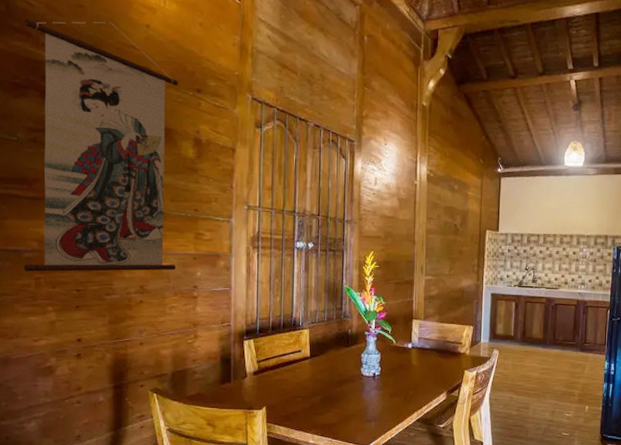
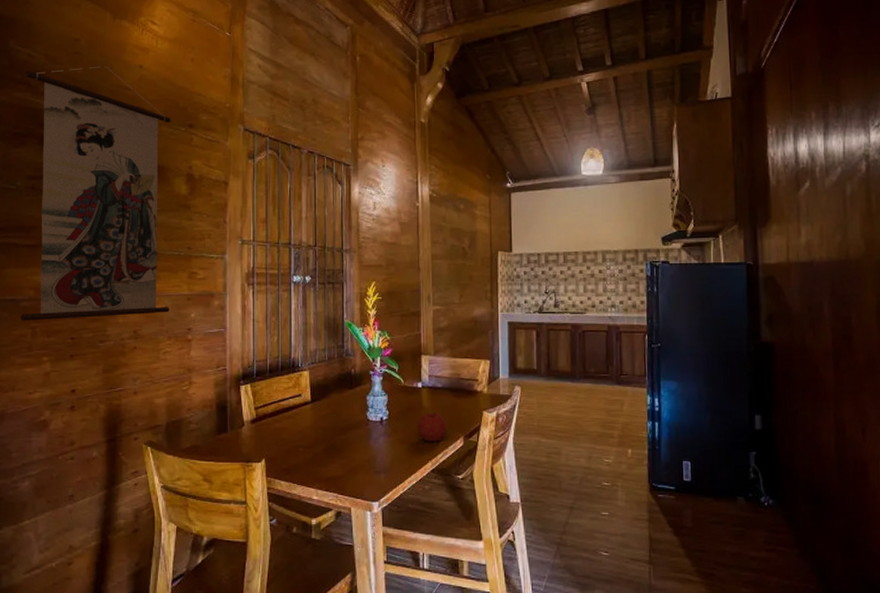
fruit: none [406,368,432,395] -> present [417,410,447,442]

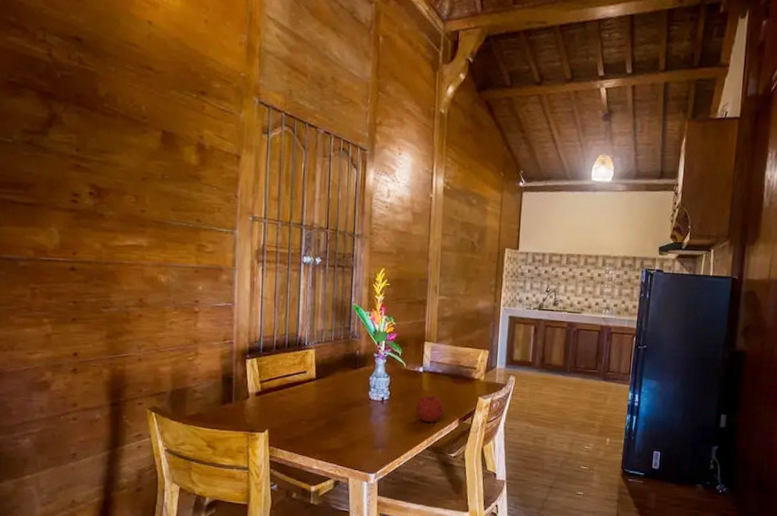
wall scroll: present [20,65,171,321] -> none [18,12,182,284]

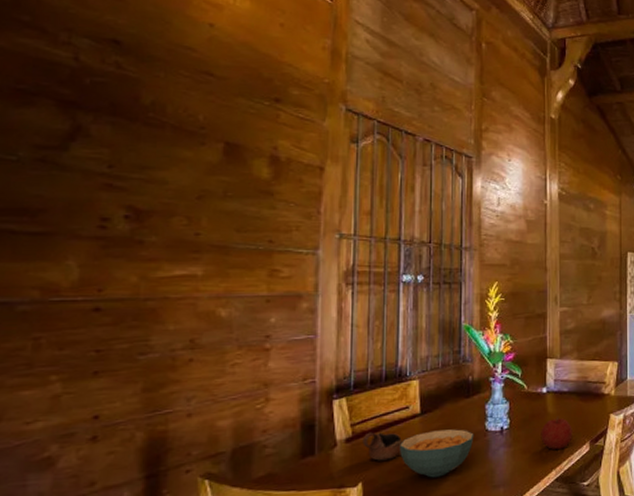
cup: none [269,389,300,414] -> present [362,432,402,461]
cereal bowl: none [297,394,359,433] -> present [399,429,474,478]

